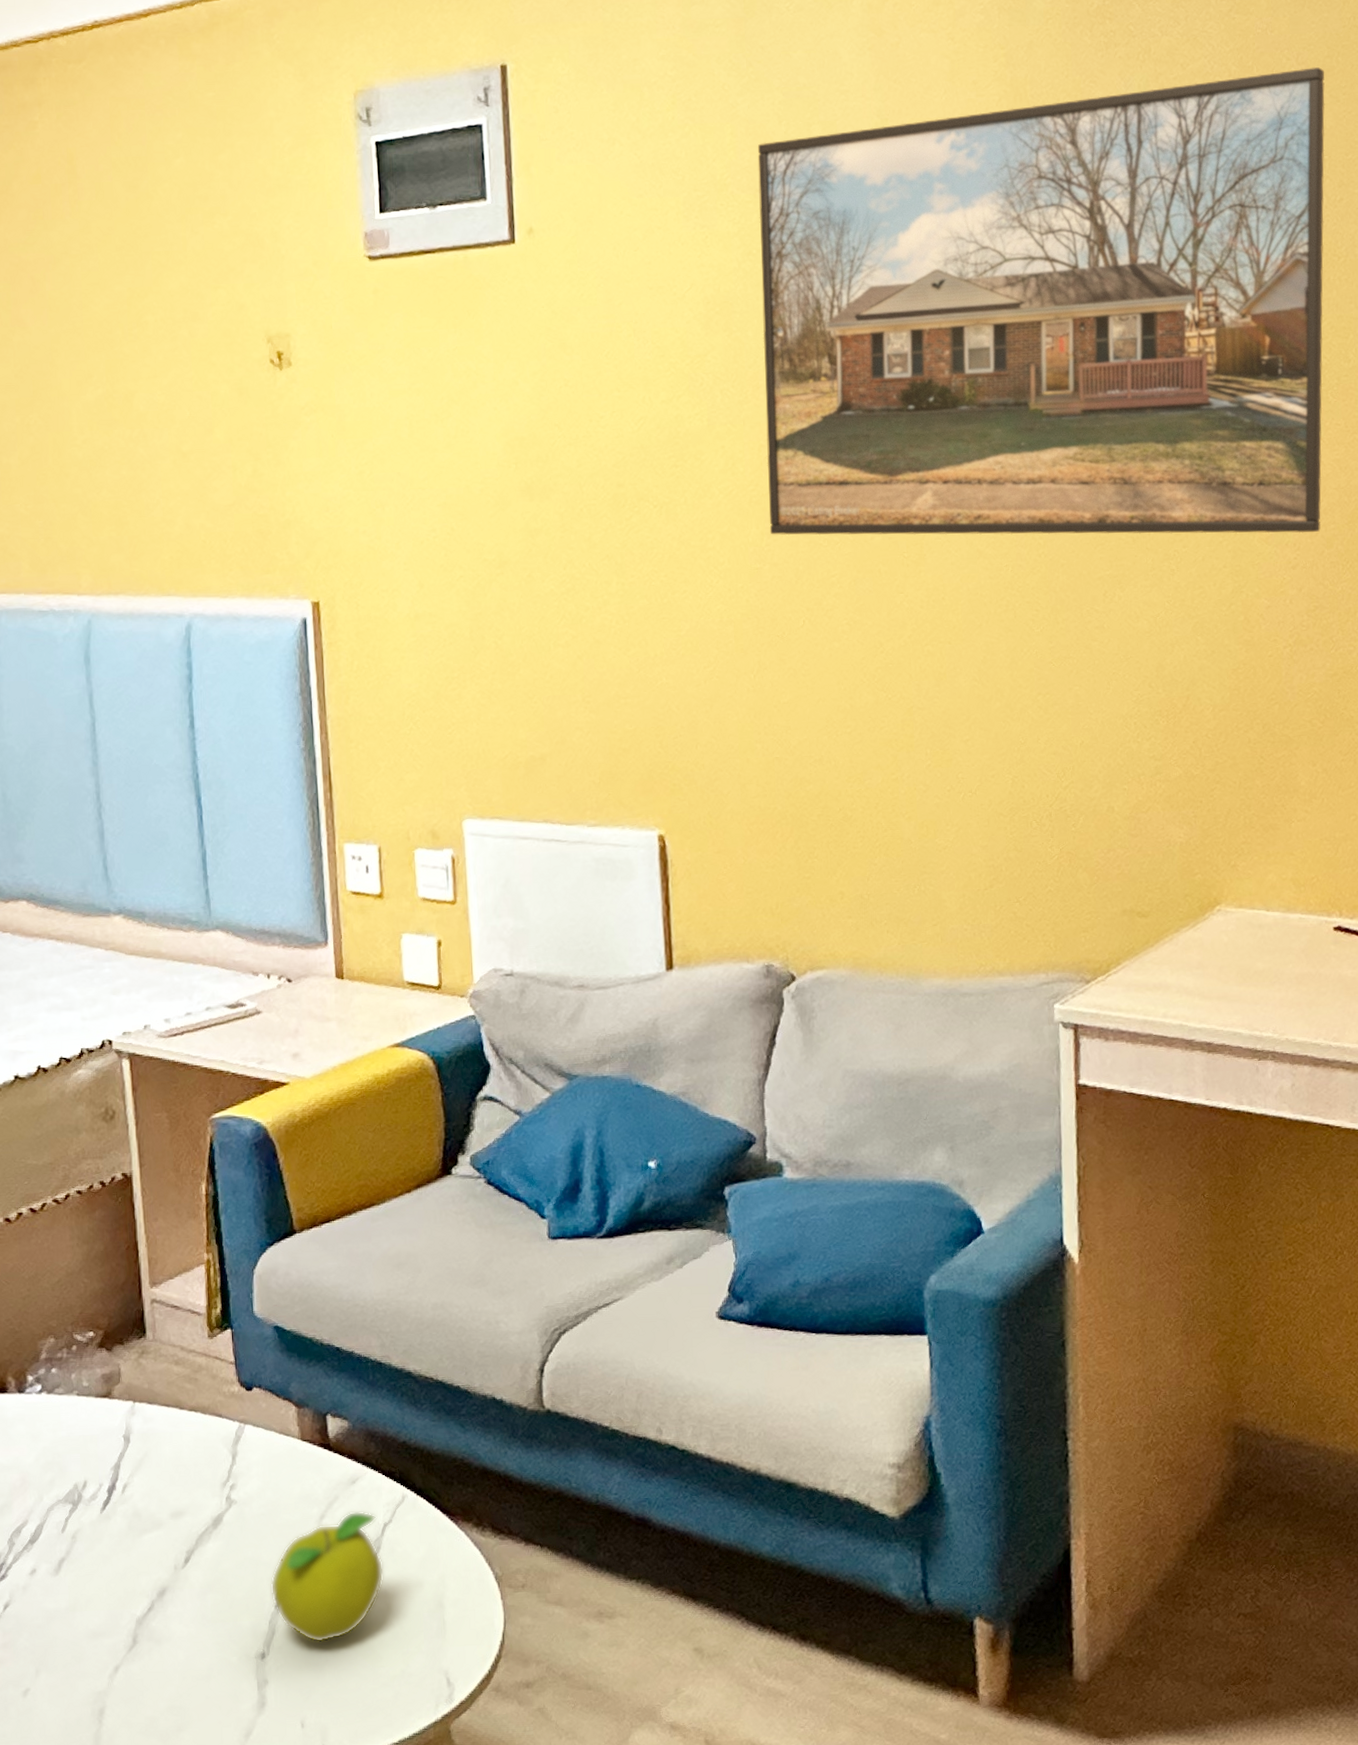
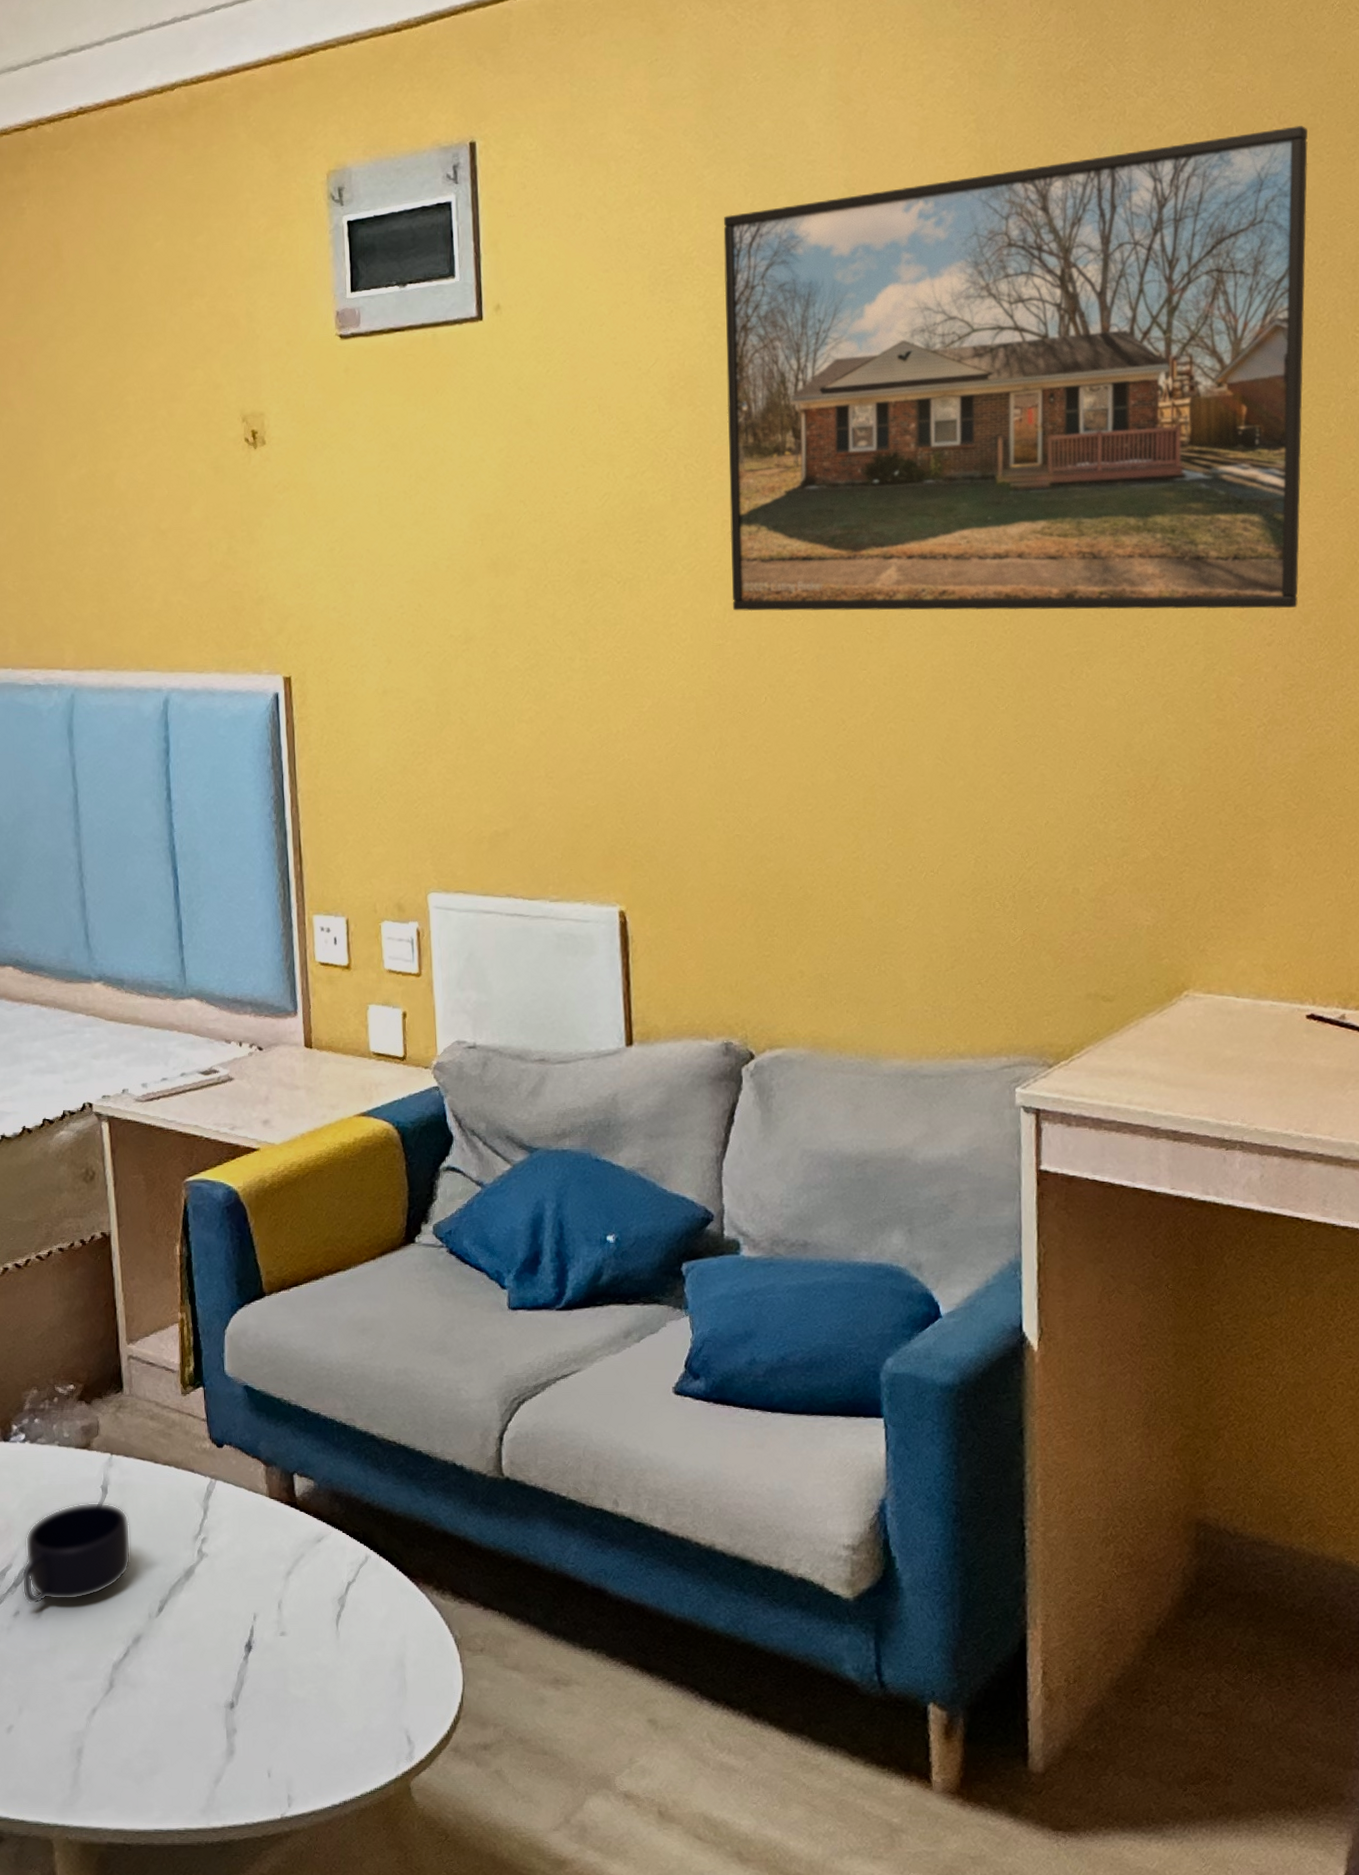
mug: none [38,1452,156,1562] -> present [21,1502,131,1604]
fruit: present [270,1511,384,1643] -> none [239,1569,347,1696]

